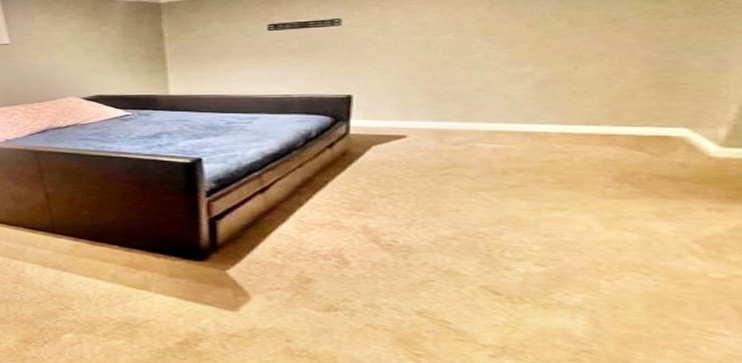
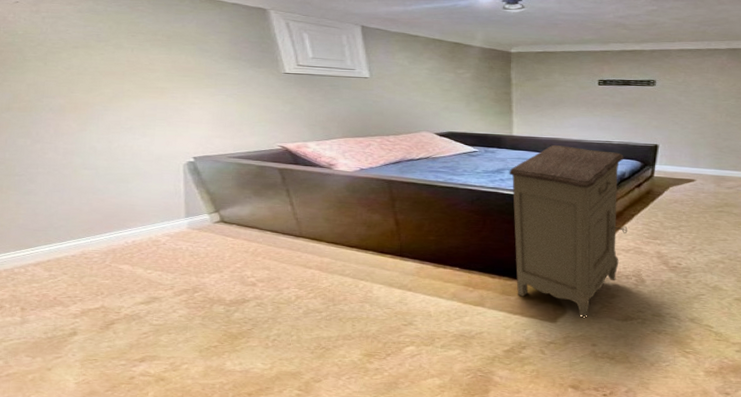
nightstand: none [168,102,321,307] -> present [509,144,628,318]

